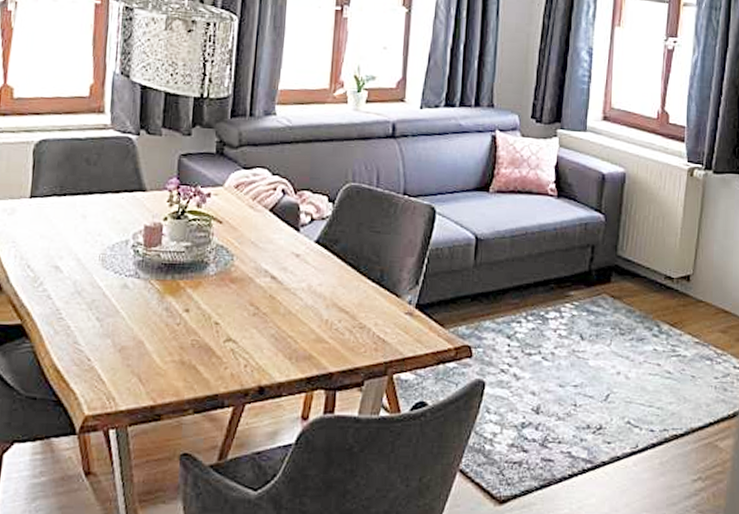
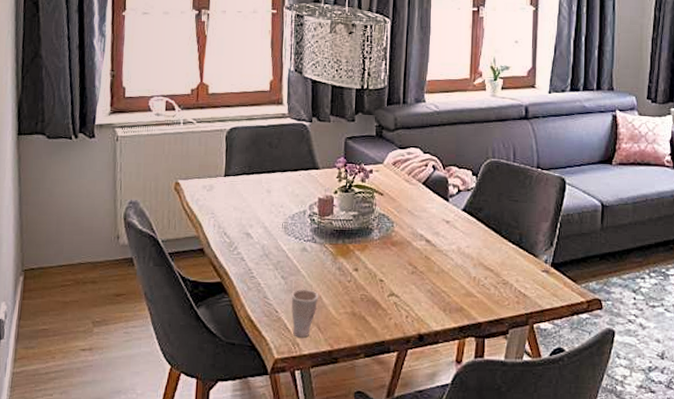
cup: none [107,332,141,391] -> present [291,289,319,338]

